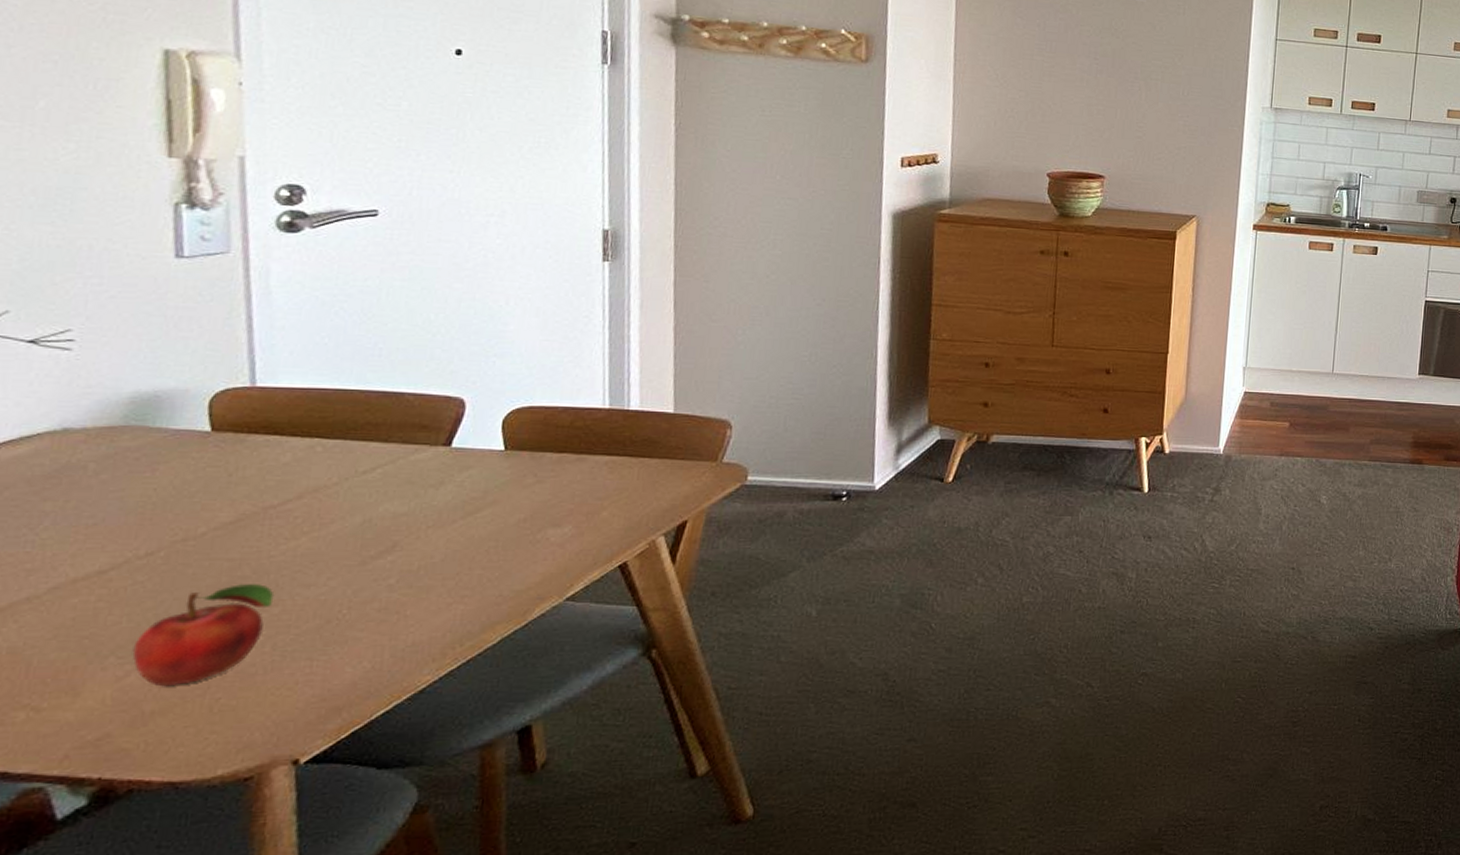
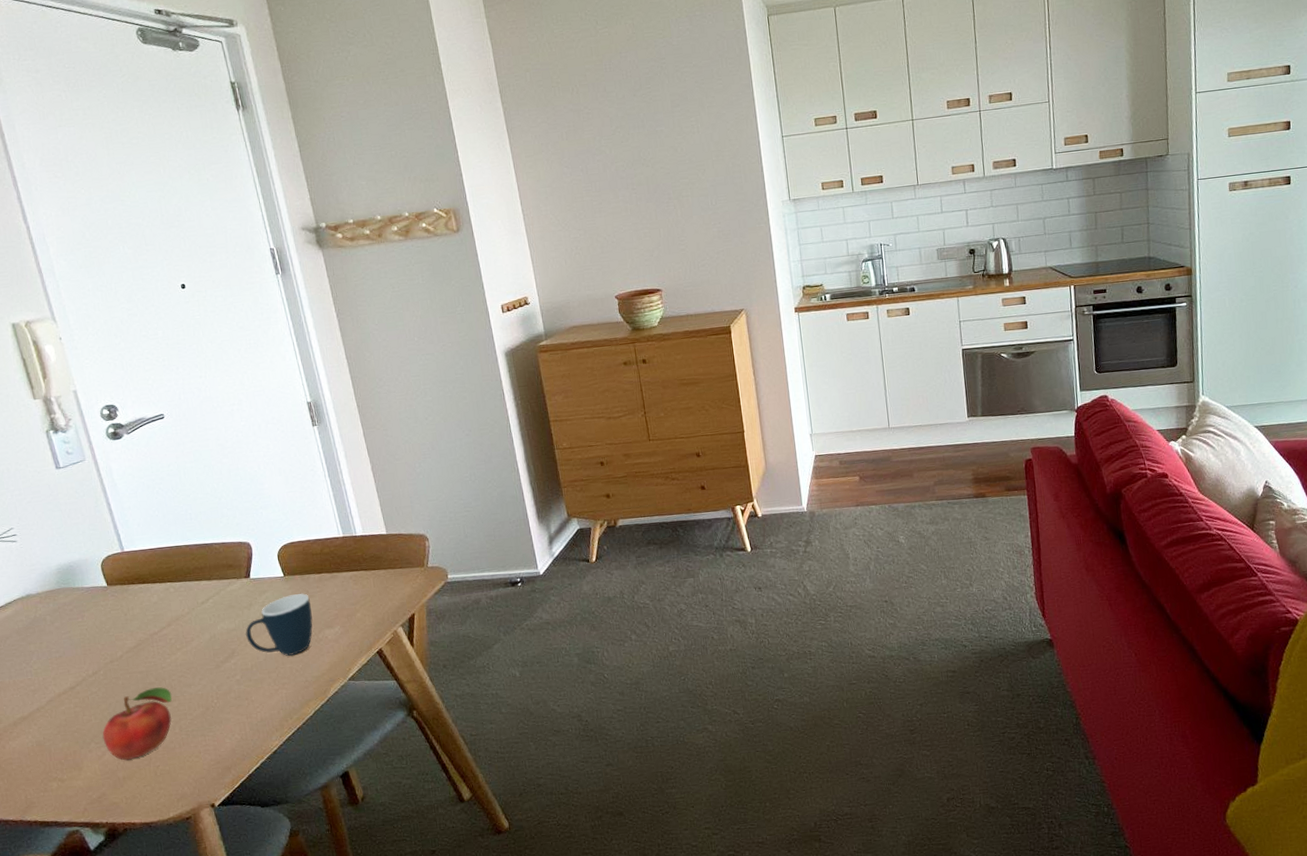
mug: none [420,476,536,560] -> present [245,593,313,656]

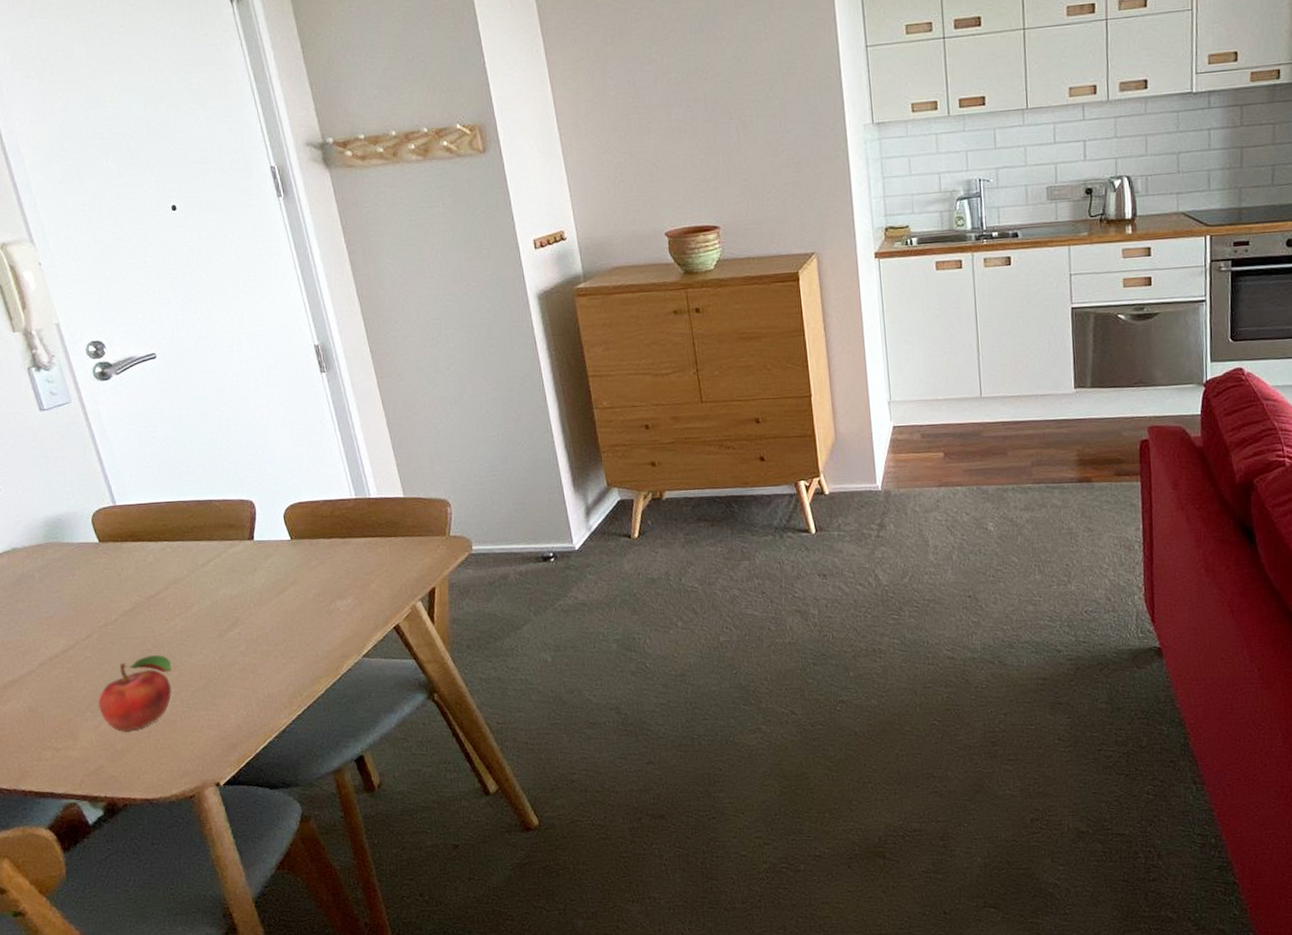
mug: present [245,593,313,656] -> none [249,560,324,628]

